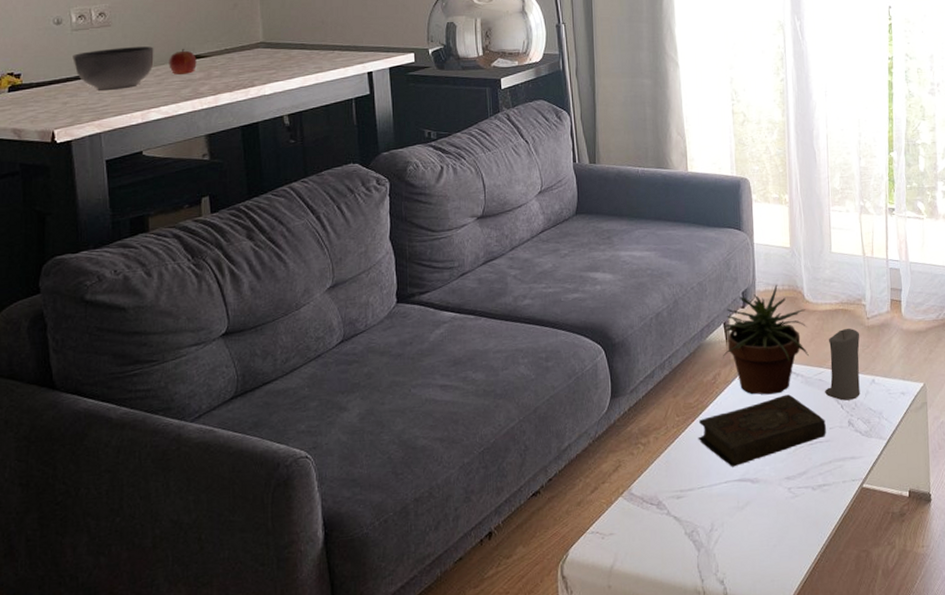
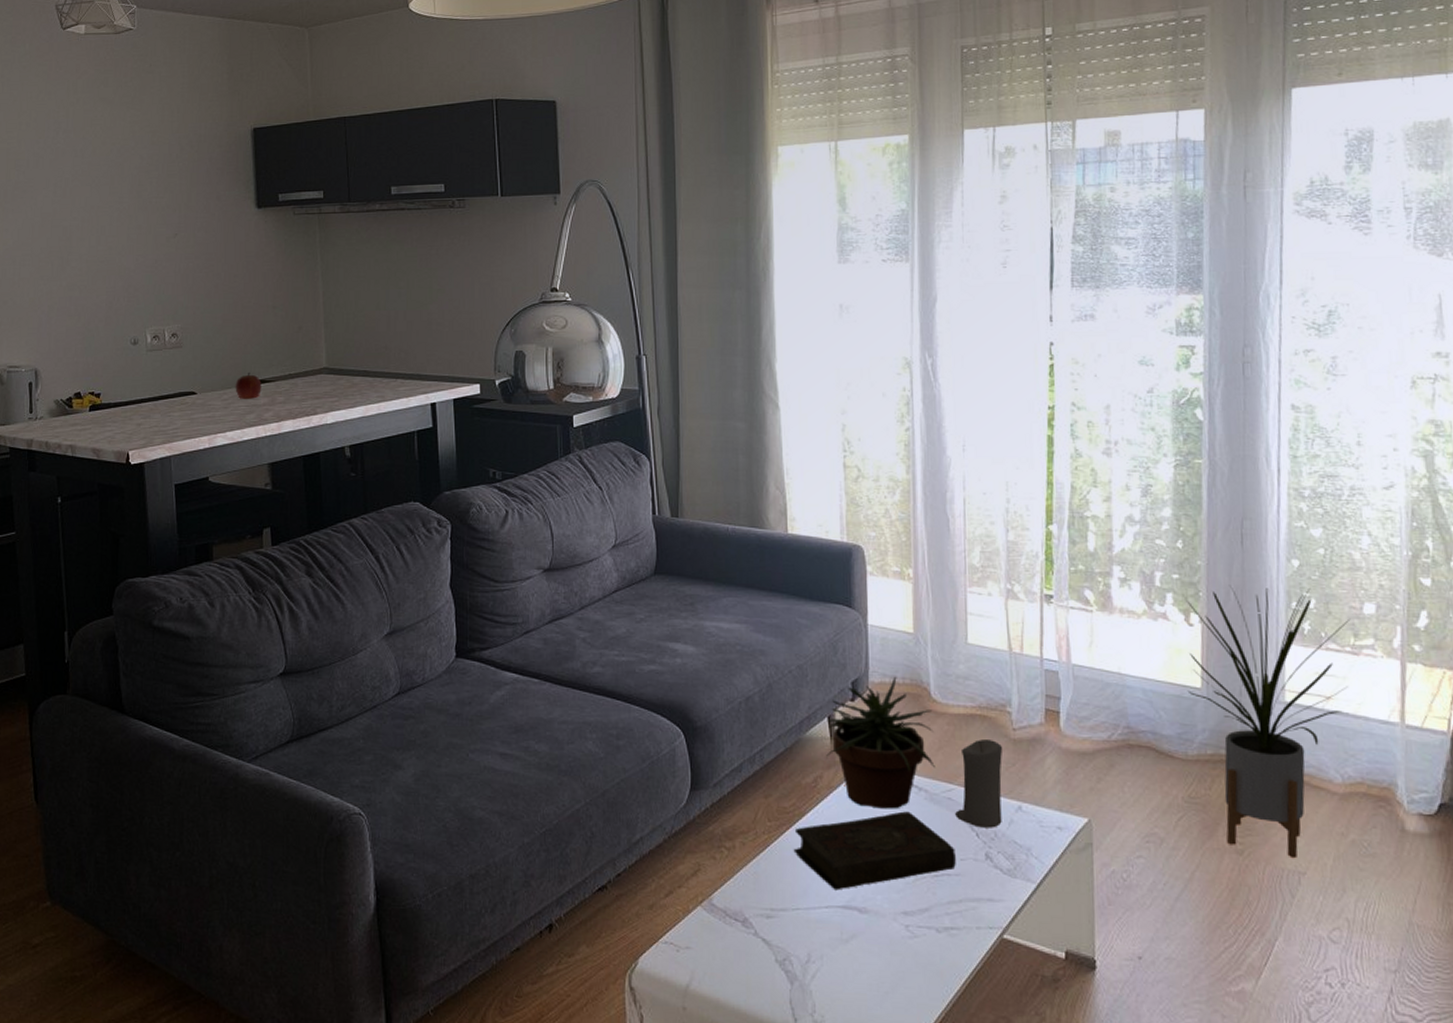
bowl: present [72,46,154,91] -> none [147,369,222,414]

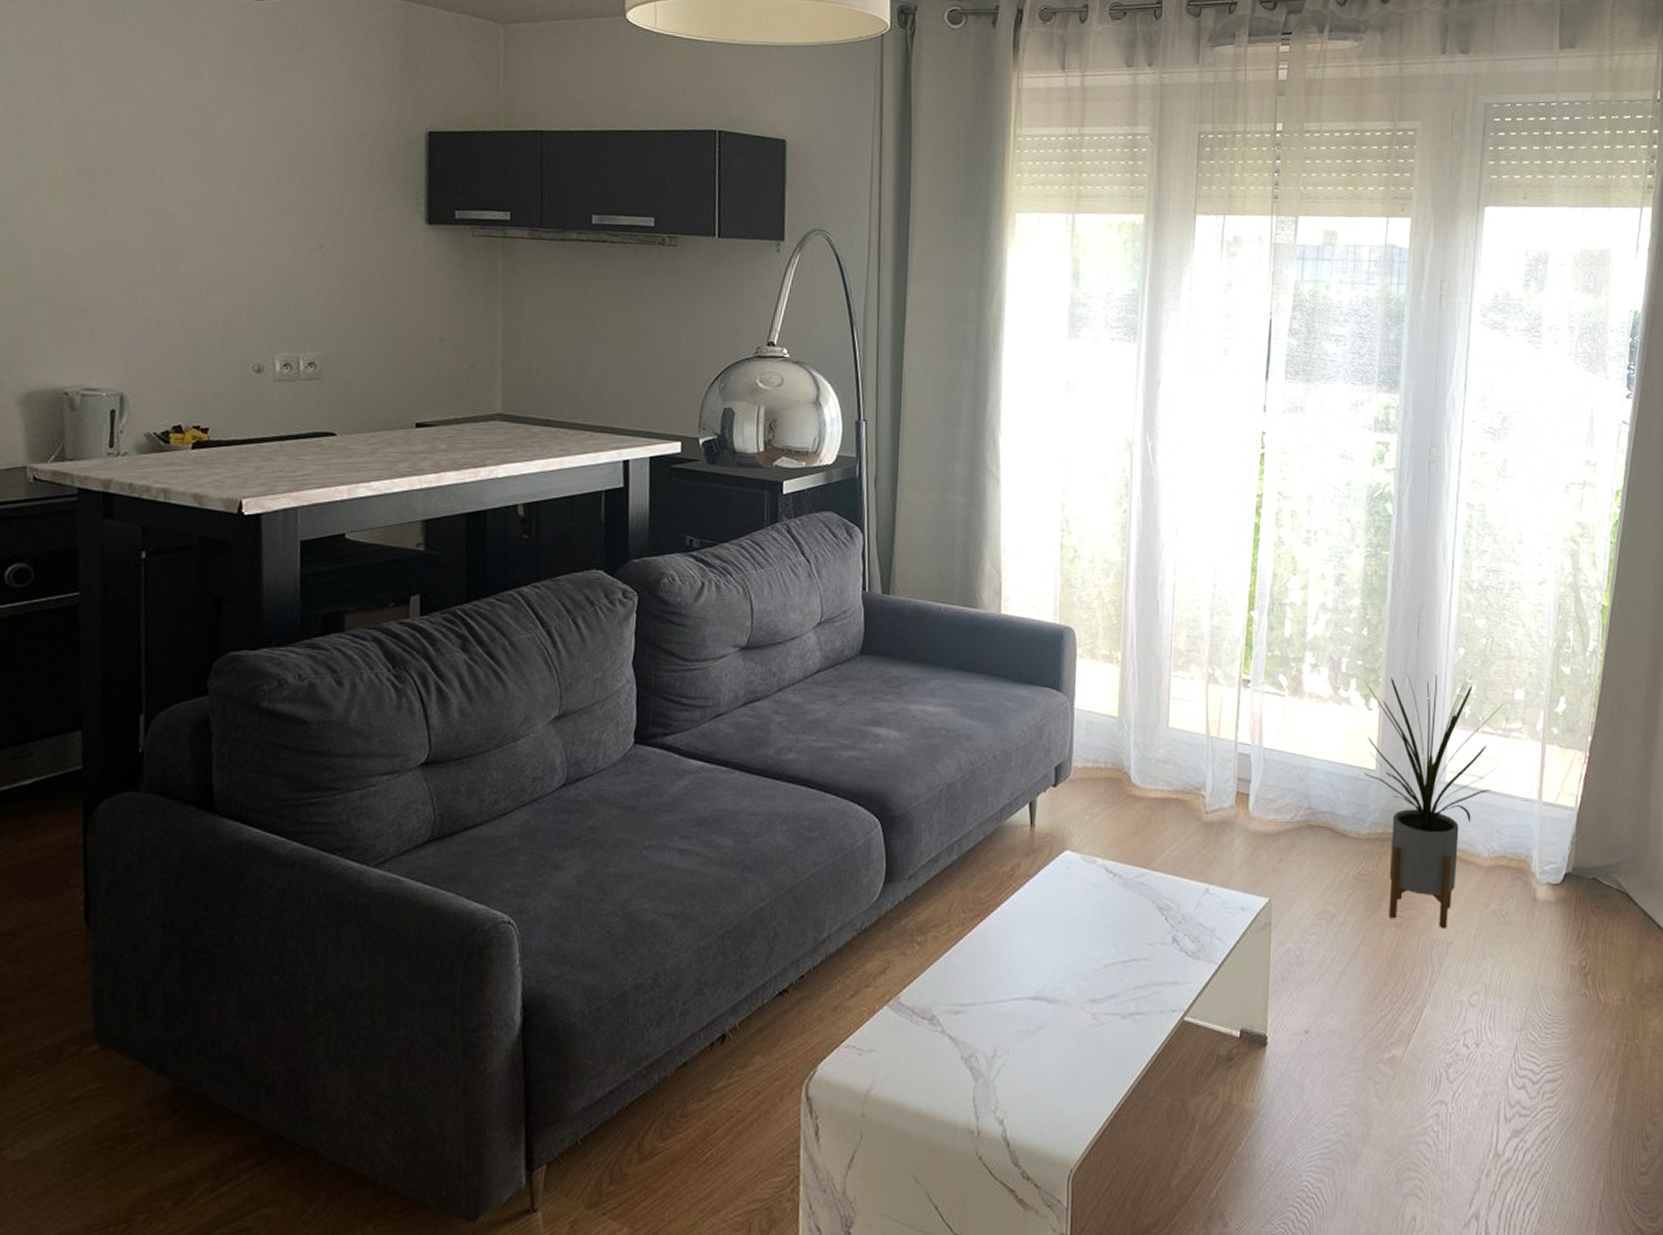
fruit: present [235,373,262,400] -> none [385,414,420,446]
book: present [793,811,956,890] -> none [986,897,1145,981]
potted plant: present [826,676,935,809] -> none [1025,761,1132,896]
candle: present [955,738,1003,828] -> none [1147,822,1196,911]

